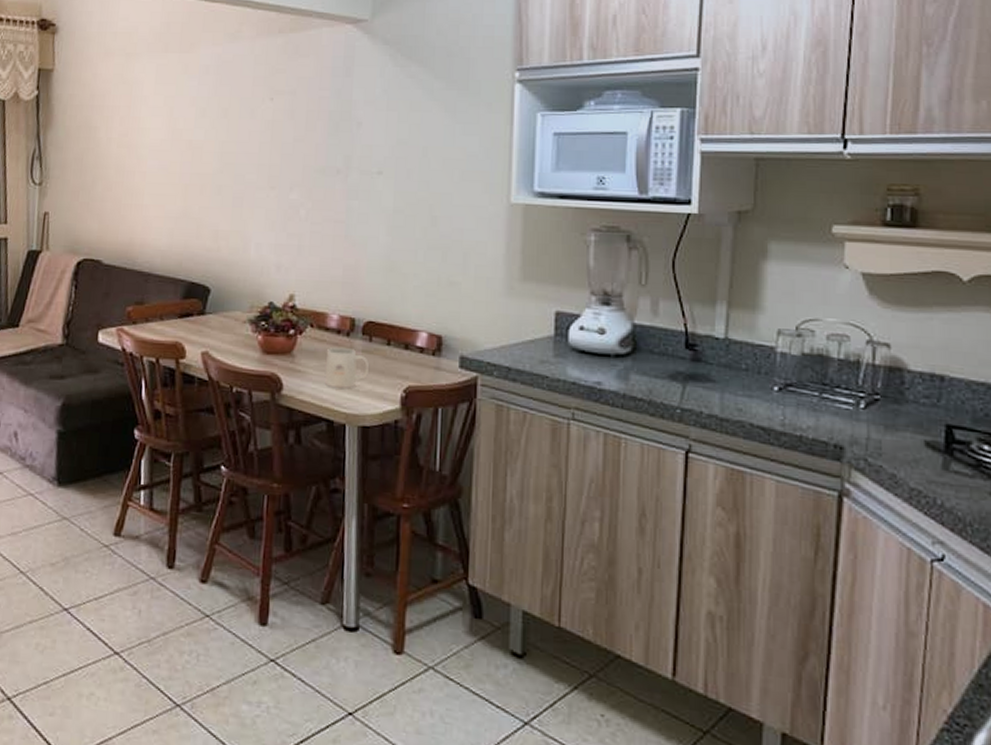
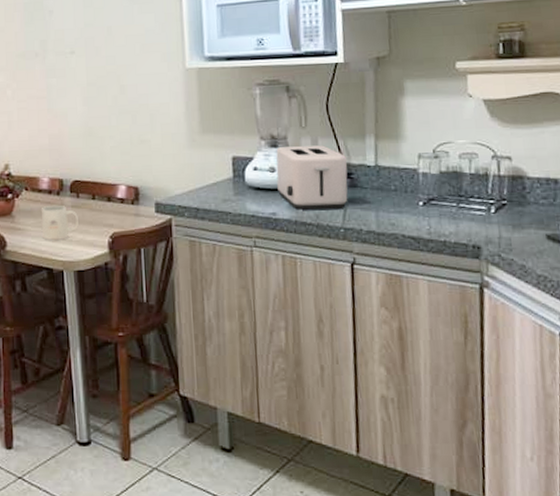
toaster: none [606,304,692,385] -> present [276,145,348,210]

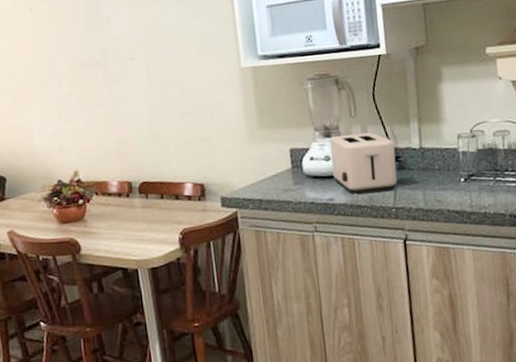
mug: present [41,205,80,240] -> none [112,206,150,241]

